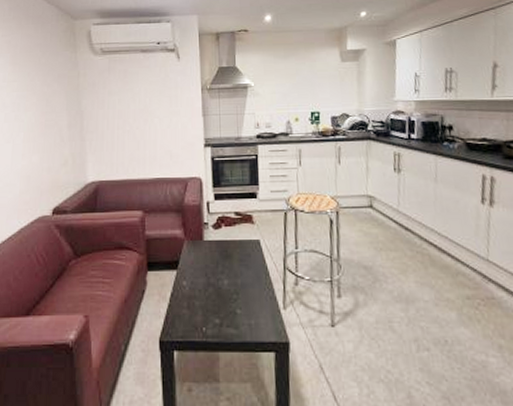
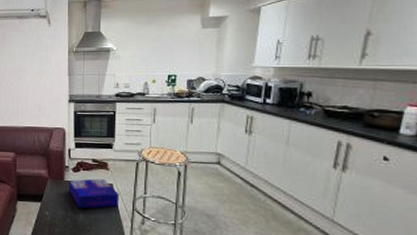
board game: none [209,234,269,274] -> present [68,178,120,209]

